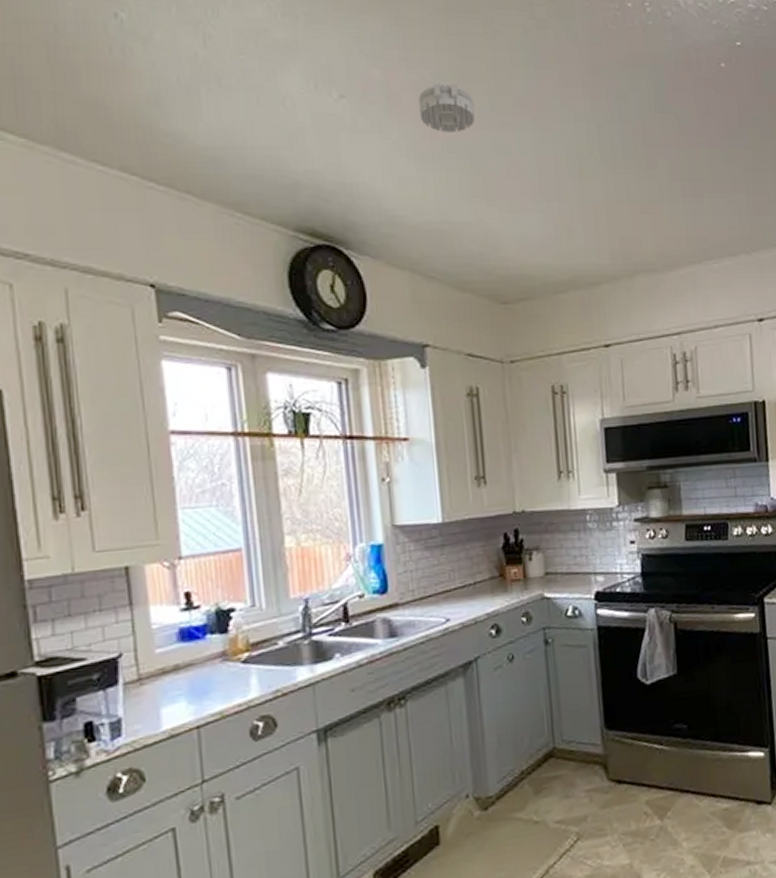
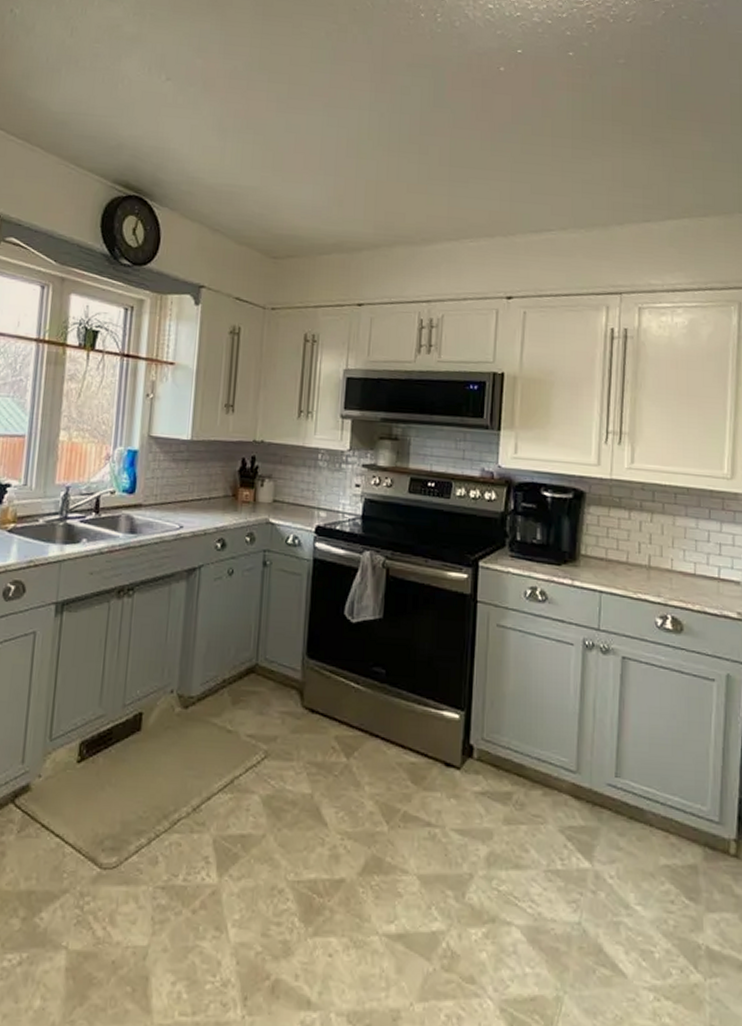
smoke detector: present [419,83,476,133] -> none [228,72,275,113]

